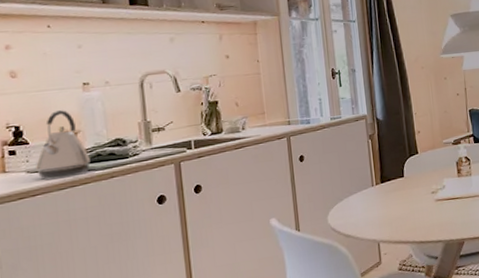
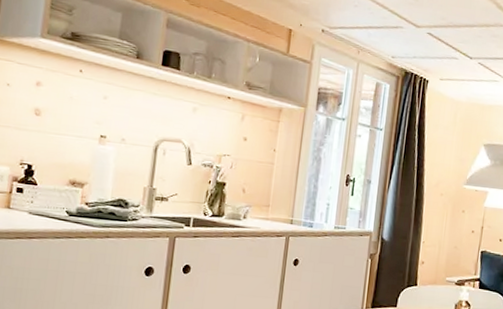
kettle: present [36,109,92,180] -> none [38,156,92,228]

